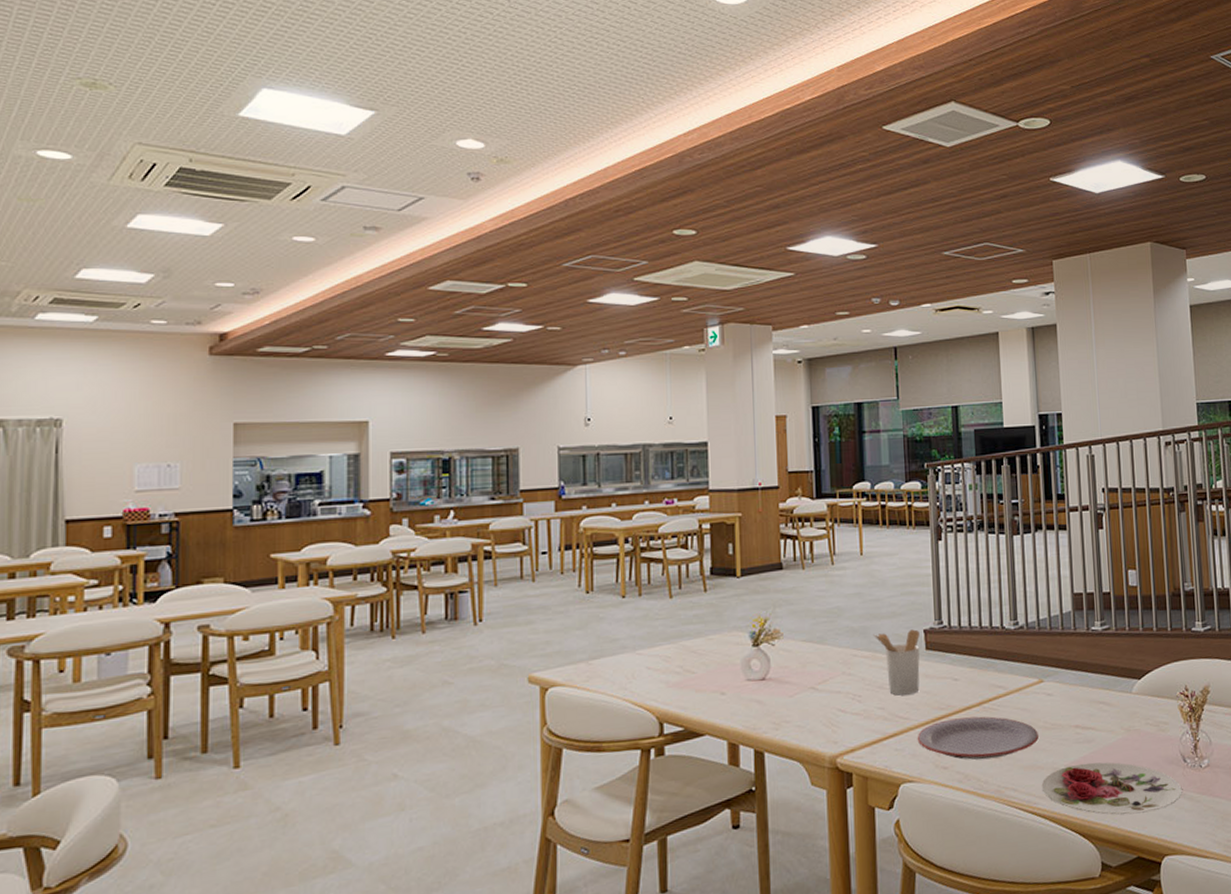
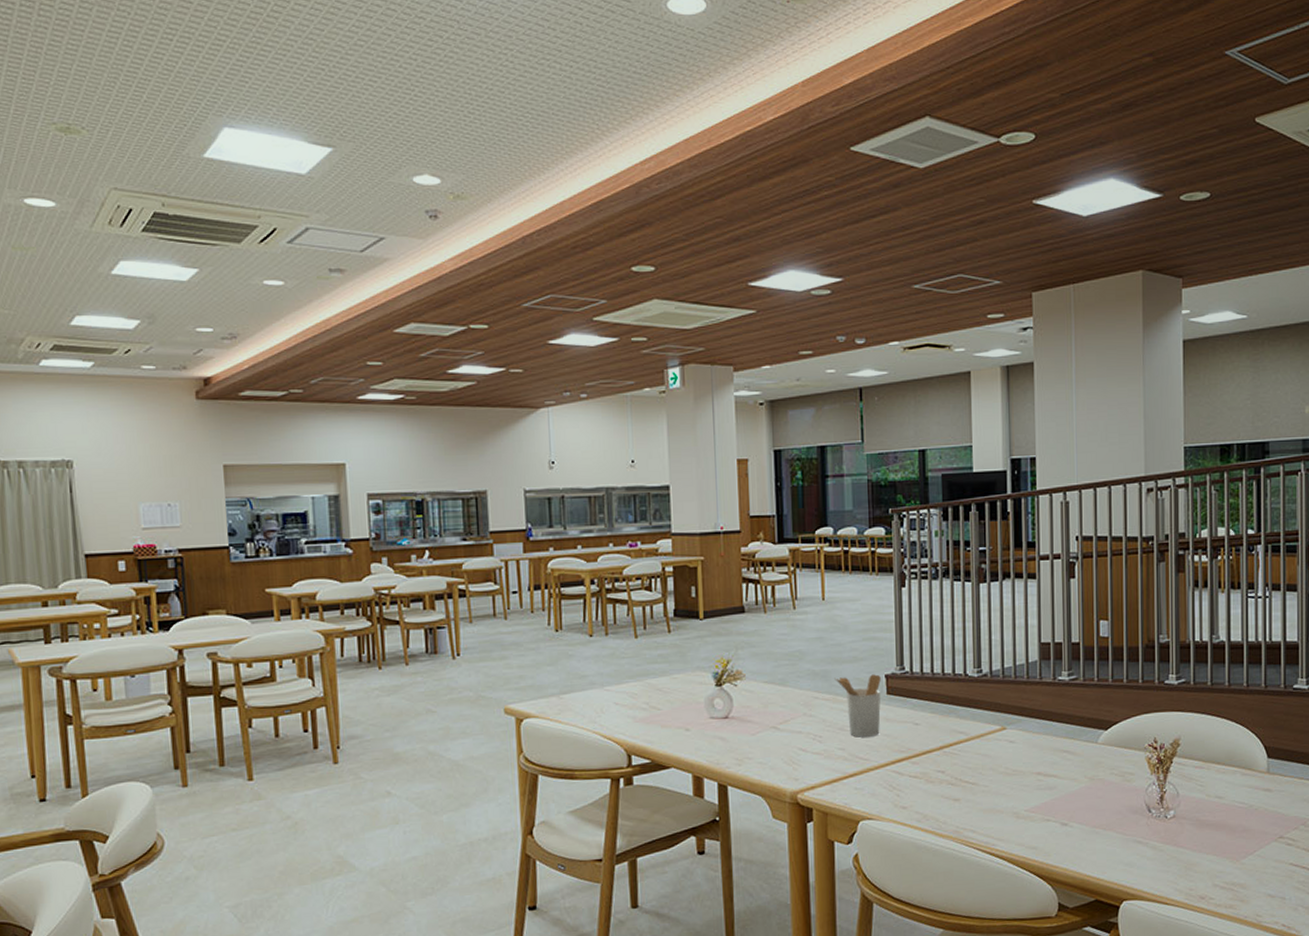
plate: present [917,716,1039,760] -> none [876,760,999,802]
plate: present [1041,762,1182,815] -> none [1000,809,1145,860]

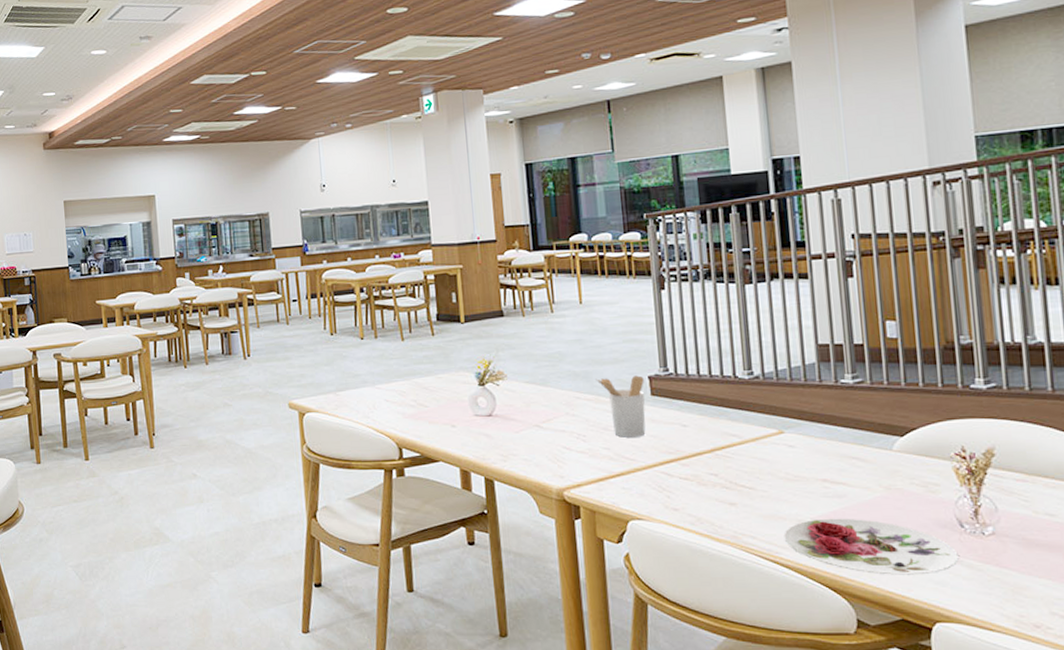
plate: none [1000,809,1145,860] -> present [784,518,959,575]

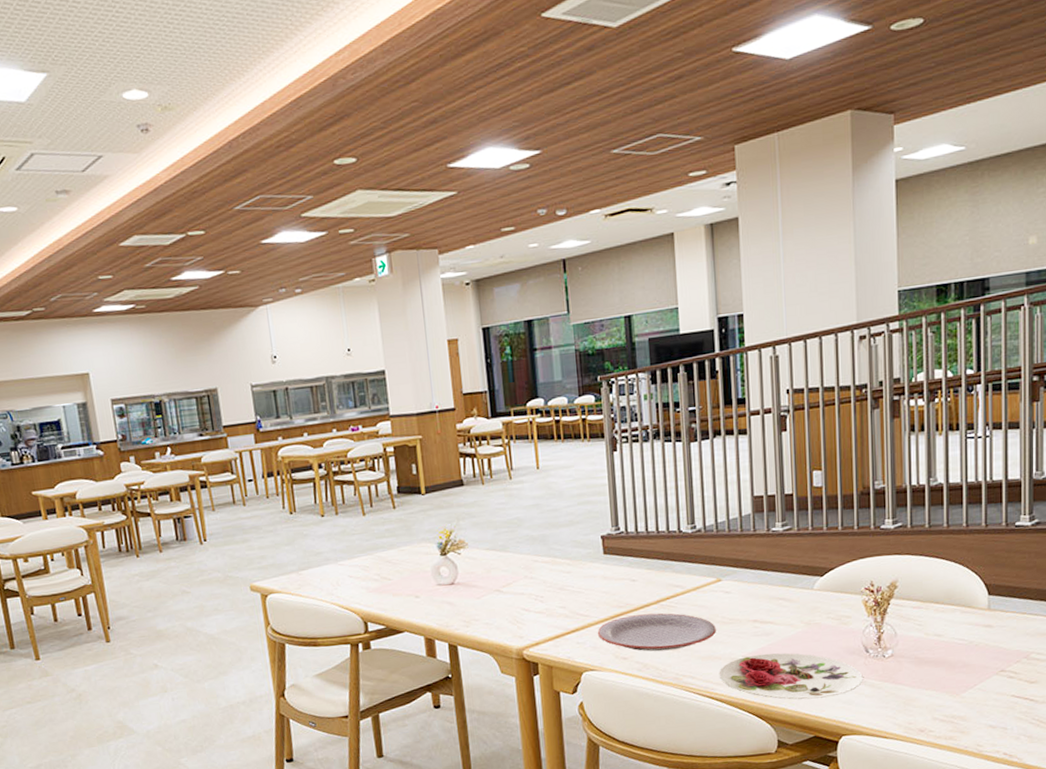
utensil holder: present [596,375,646,438] -> none [552,535,599,596]
plate: none [644,463,779,505] -> present [597,613,716,652]

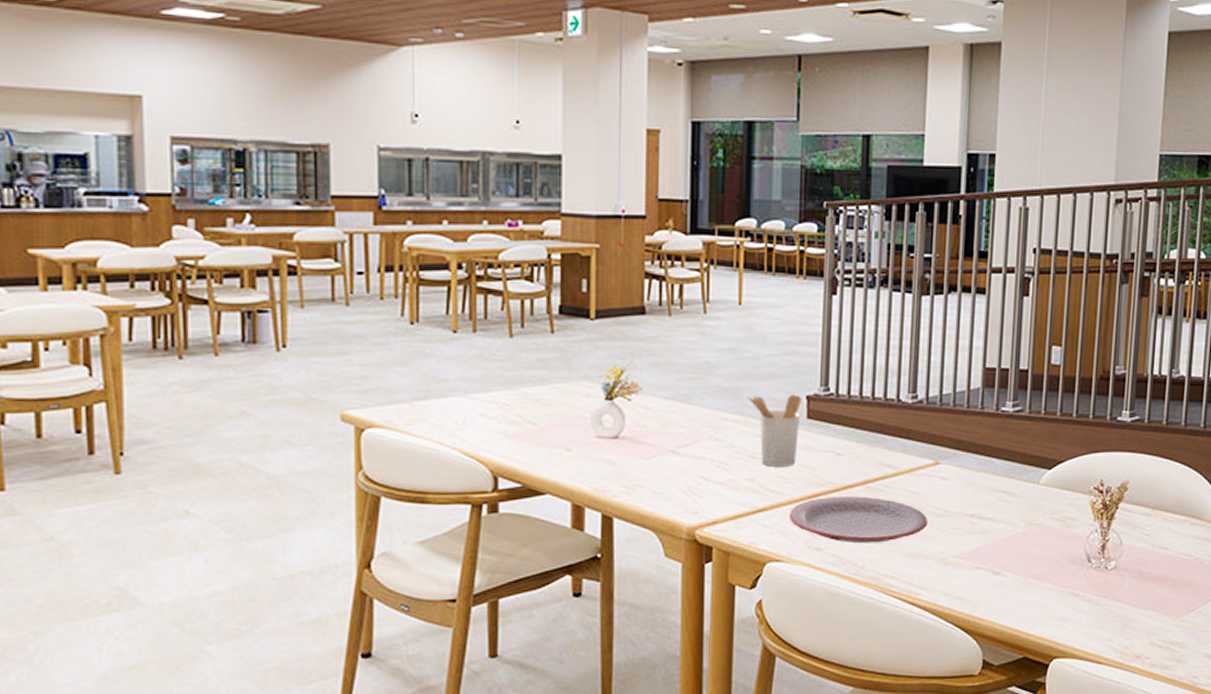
utensil holder: none [552,535,599,596] -> present [747,394,801,467]
plate: present [719,652,863,700] -> none [925,555,1082,613]

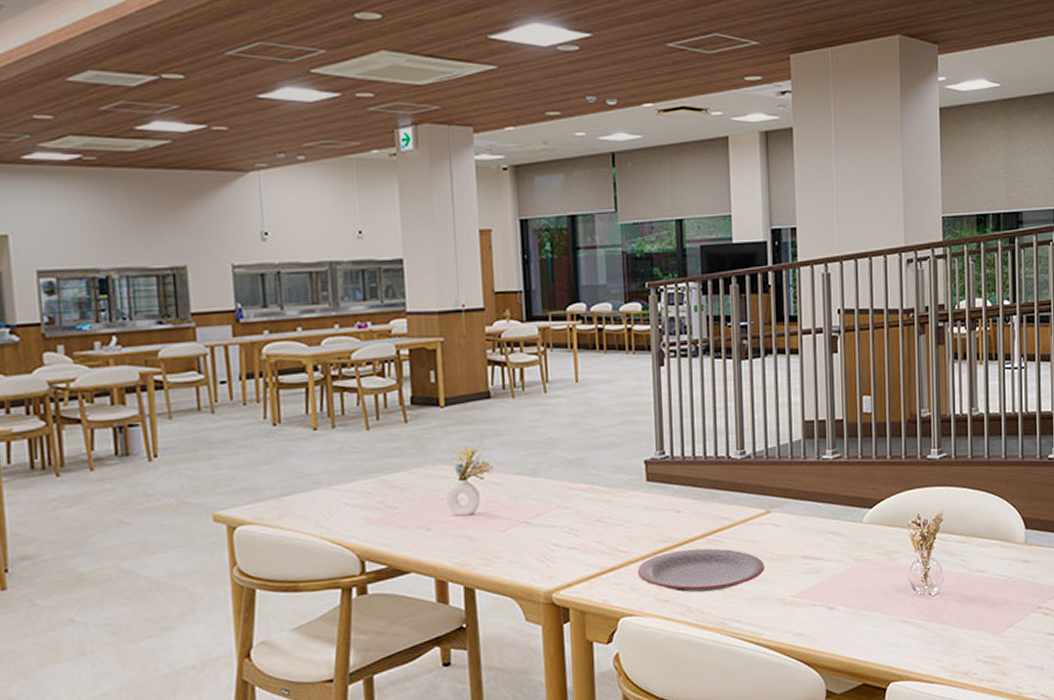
utensil holder: present [747,394,801,467] -> none [590,460,641,529]

